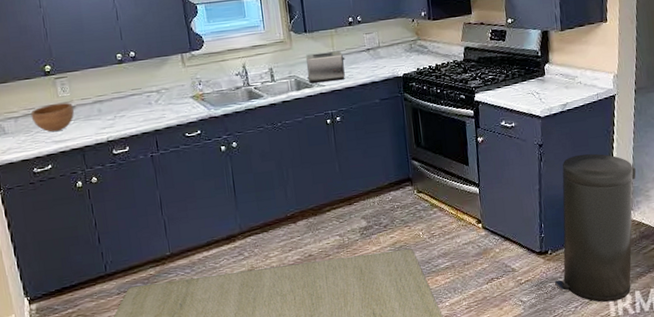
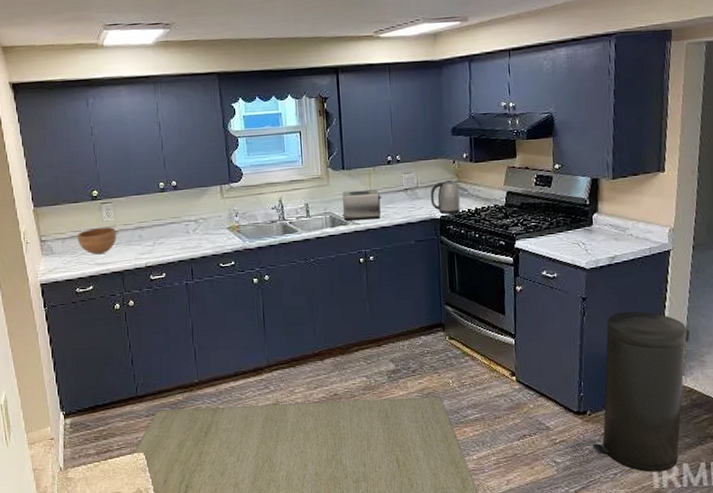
kettle: none [392,38,422,72] -> present [430,180,460,214]

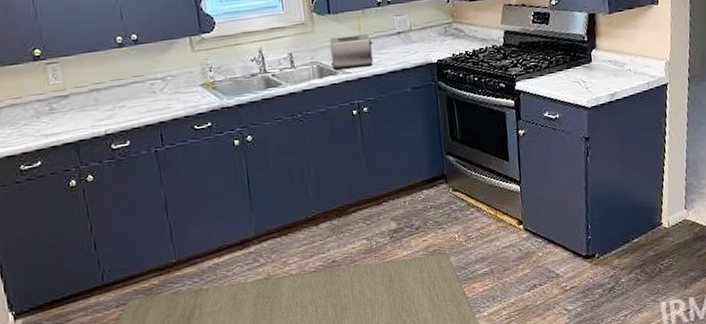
bowl: present [77,226,117,255] -> none [17,91,68,125]
kettle: present [430,180,460,214] -> none [425,20,458,58]
pedal bin: present [593,311,690,472] -> none [603,147,690,310]

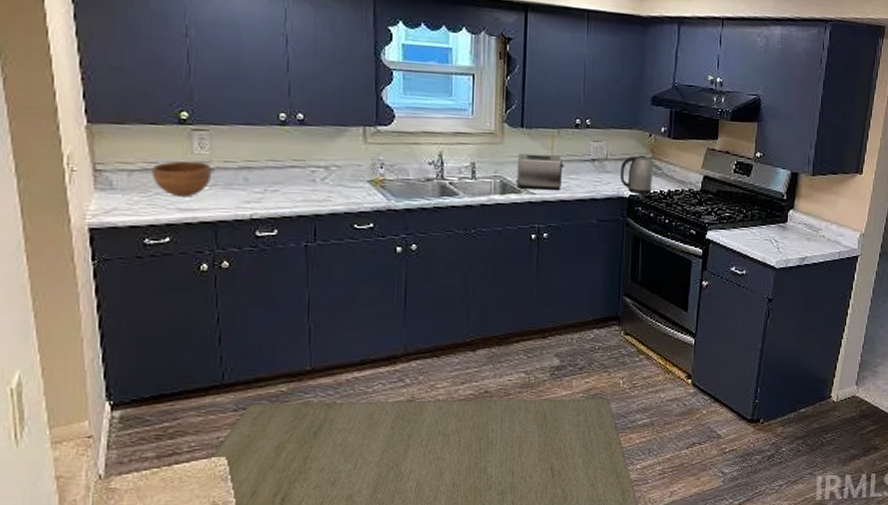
bowl: none [17,91,68,125] -> present [151,160,213,197]
kettle: none [425,20,458,58] -> present [619,154,654,194]

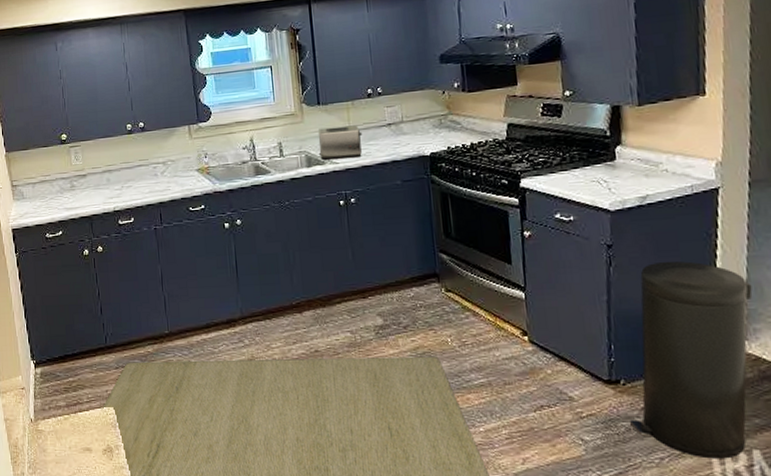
bowl: present [151,160,213,197] -> none [46,170,86,199]
kettle: present [619,154,654,194] -> none [417,112,453,151]
pedal bin: none [762,316,867,484] -> present [630,261,753,459]

